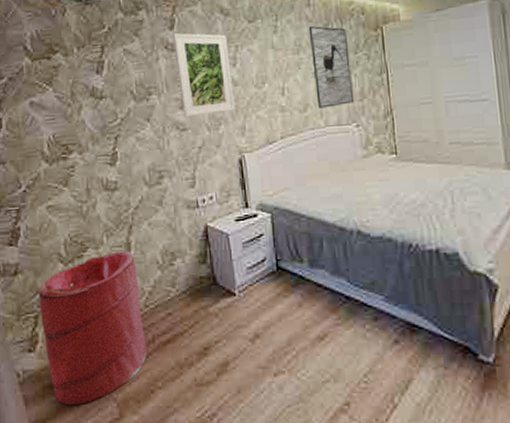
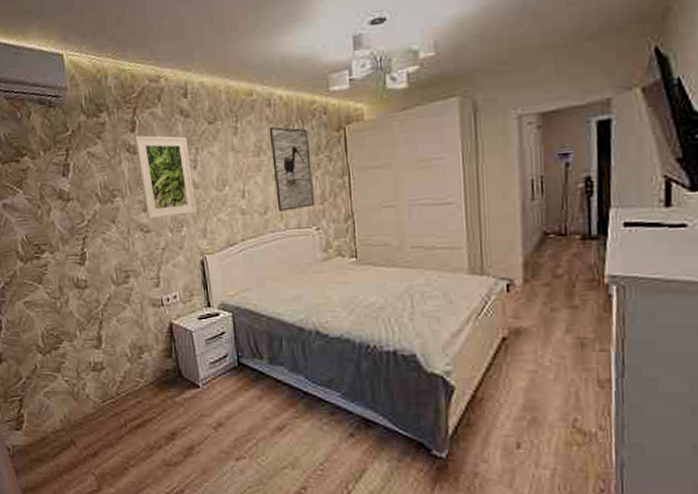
laundry hamper: present [38,250,146,406] -> none [21,343,120,478]

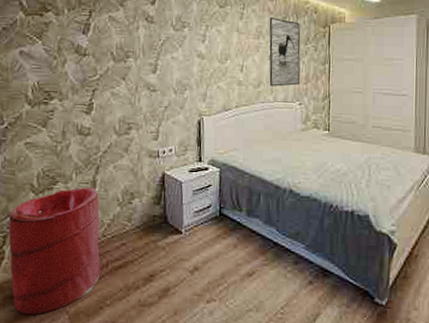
laundry hamper: none [21,343,120,478] -> present [8,186,100,315]
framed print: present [135,135,196,220] -> none [153,9,201,81]

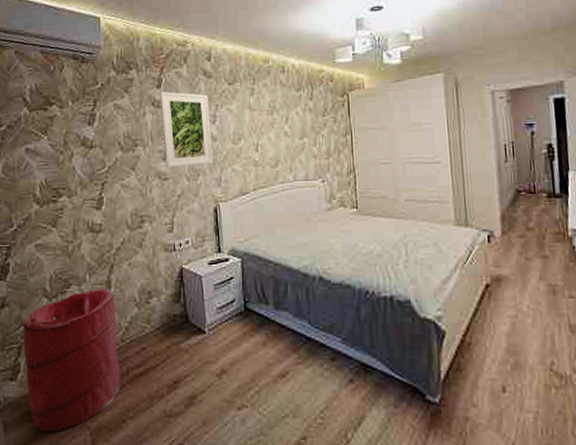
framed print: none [153,9,201,81] -> present [160,91,213,168]
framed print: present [269,16,301,87] -> none [282,89,321,164]

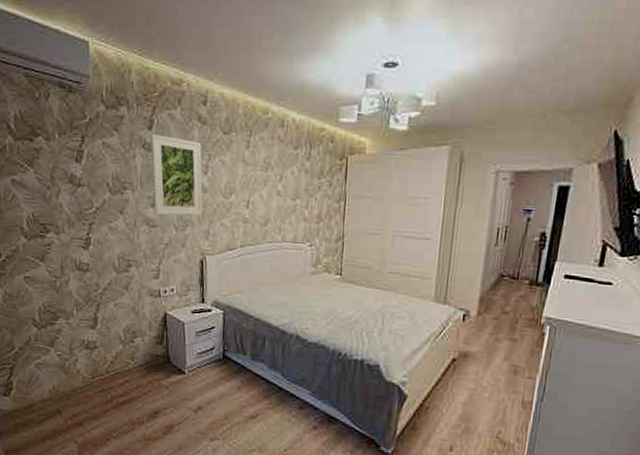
laundry hamper: present [22,287,120,433] -> none [13,323,105,442]

